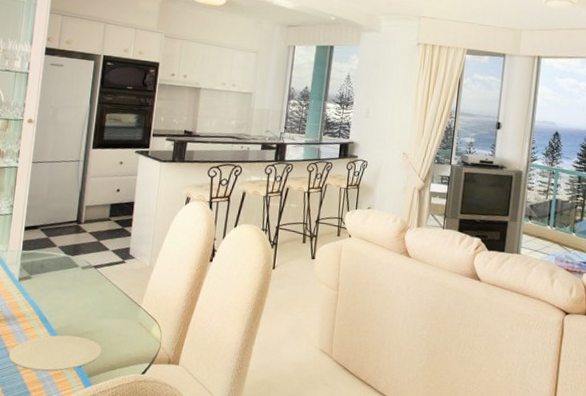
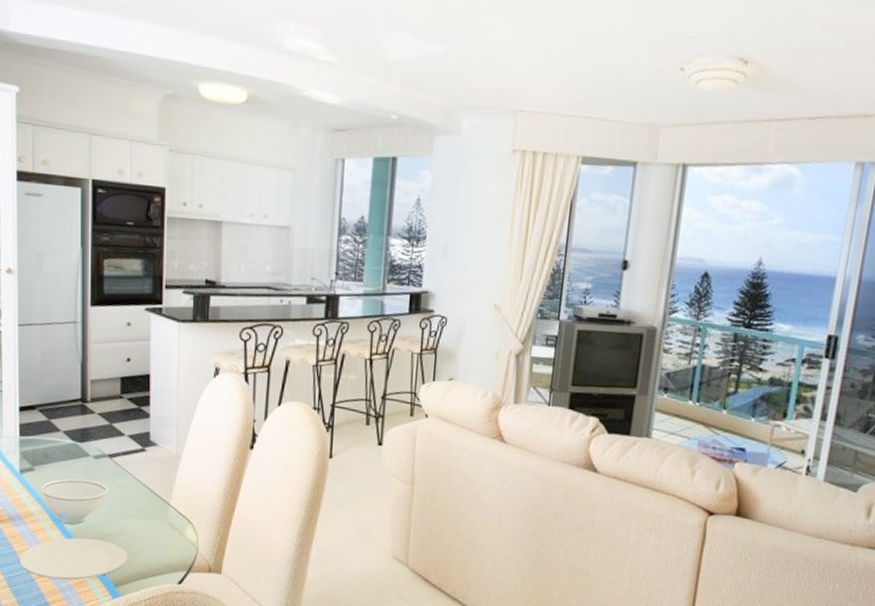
bowl: none [34,285,92,324] -> present [41,478,109,525]

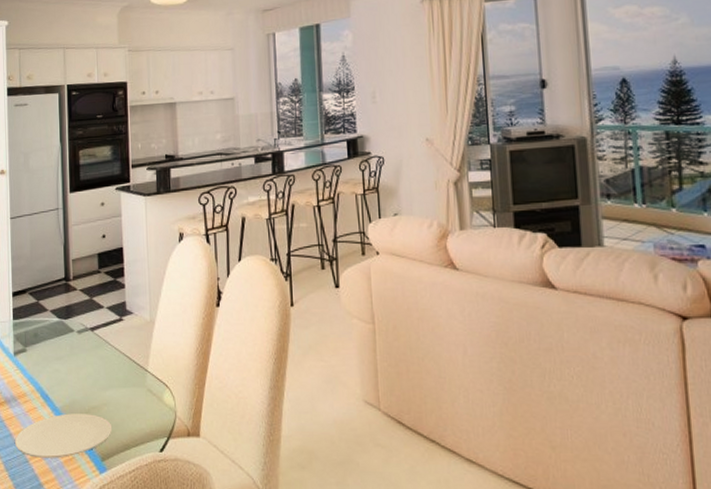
bowl: present [41,478,109,525] -> none [32,354,92,401]

